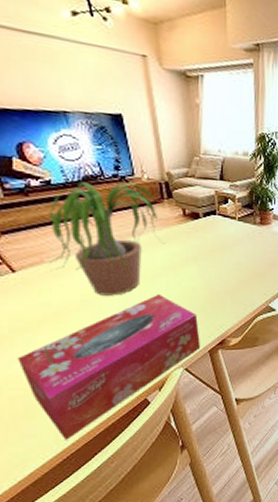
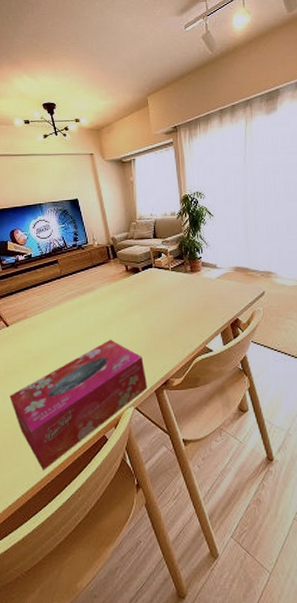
potted plant: present [49,181,167,296] -> none [30,249,114,342]

